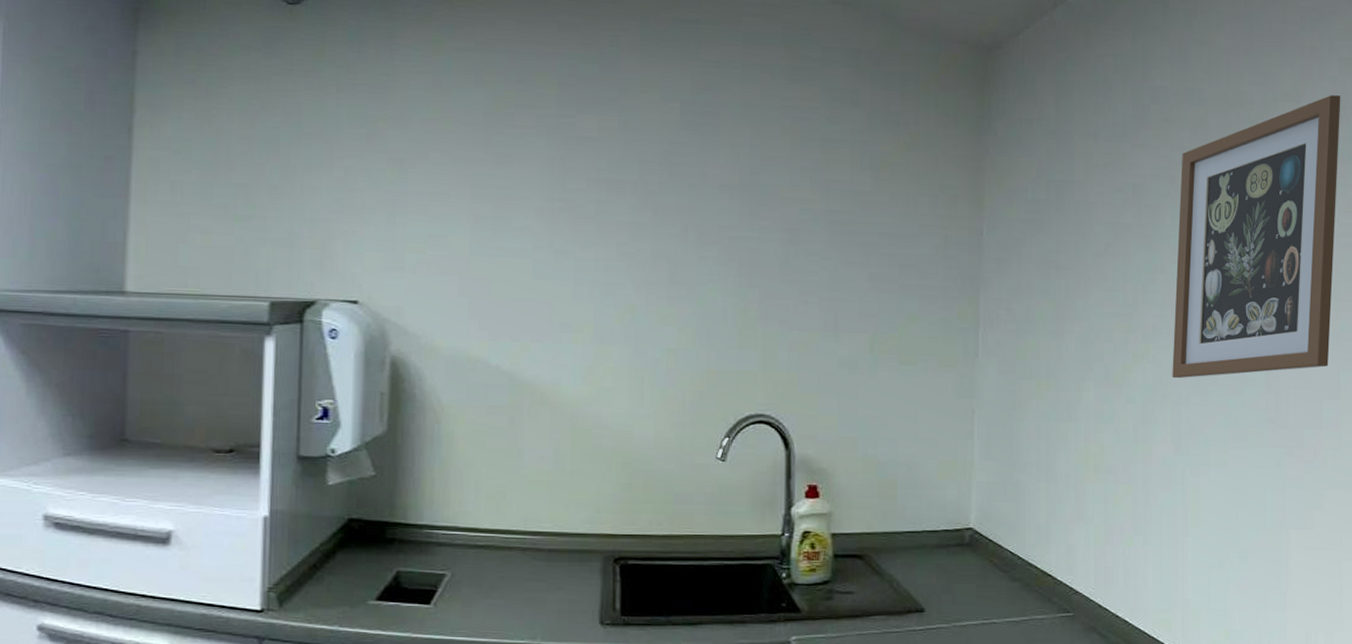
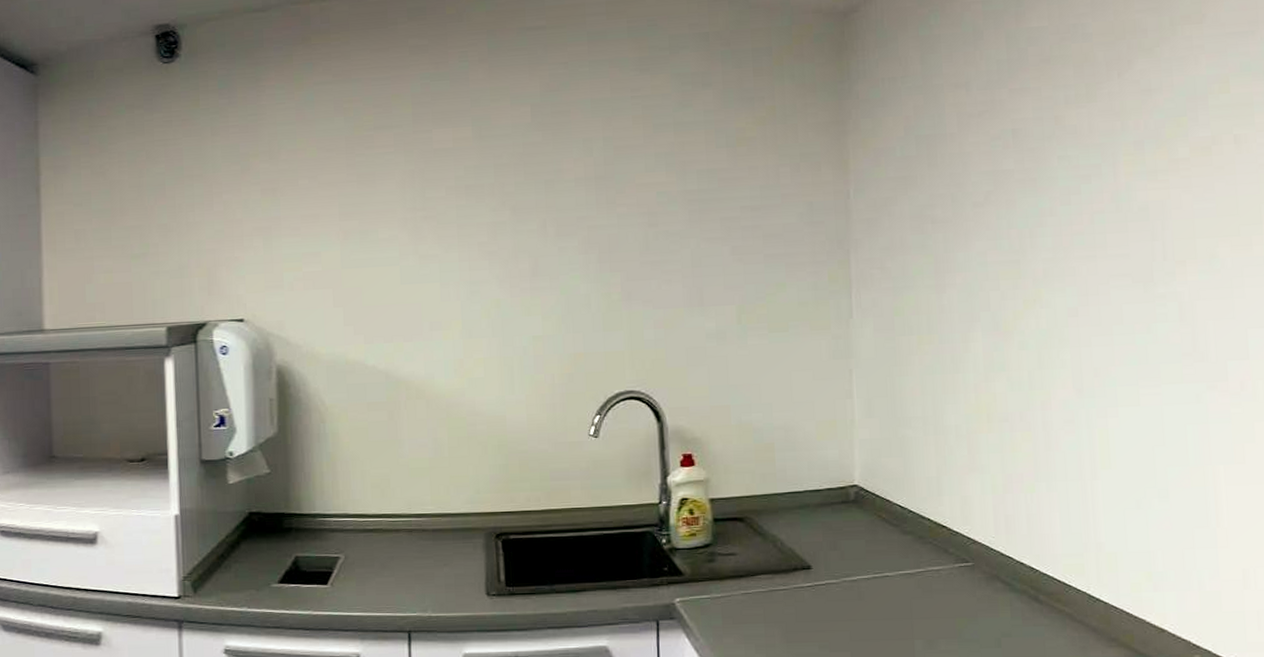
picture frame: present [1172,95,1341,379] -> none [1066,10,1254,321]

